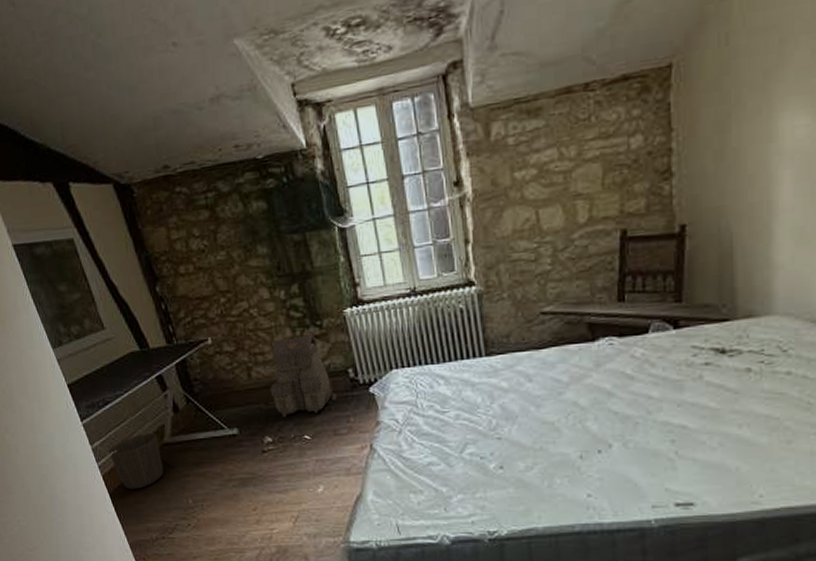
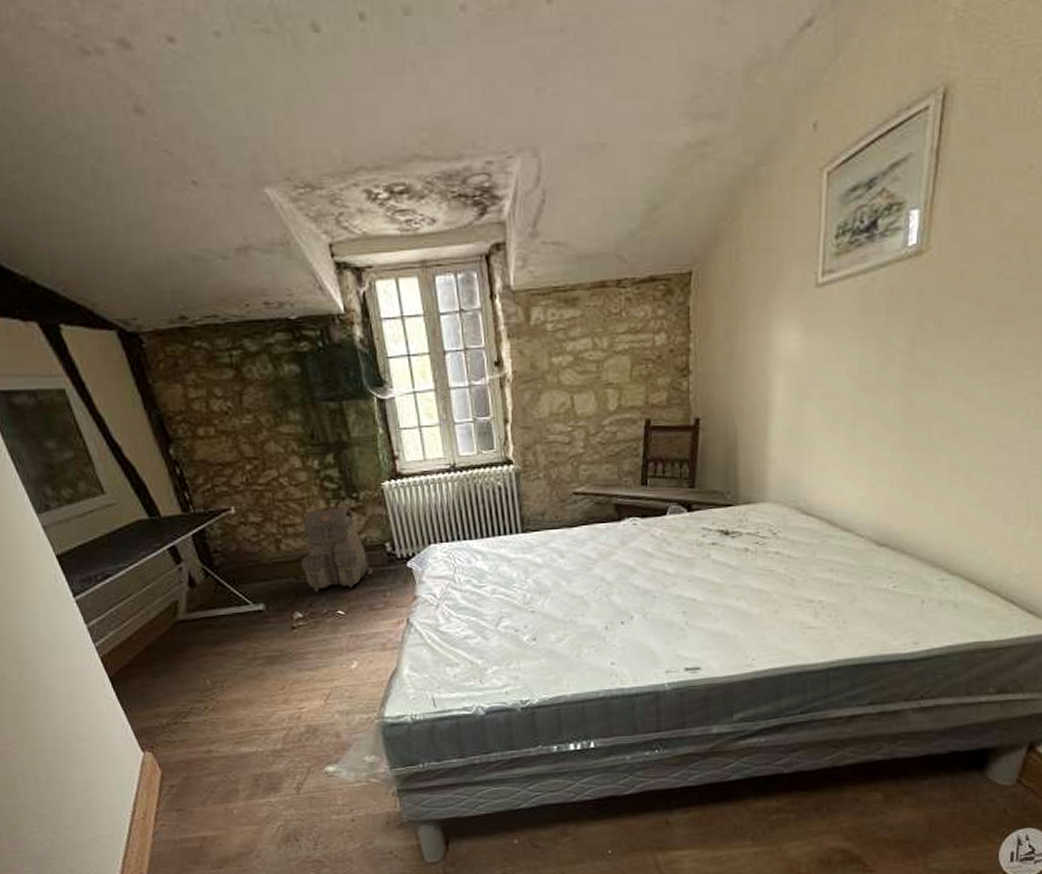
waste basket: present [108,433,164,489] -> none [107,610,177,672]

